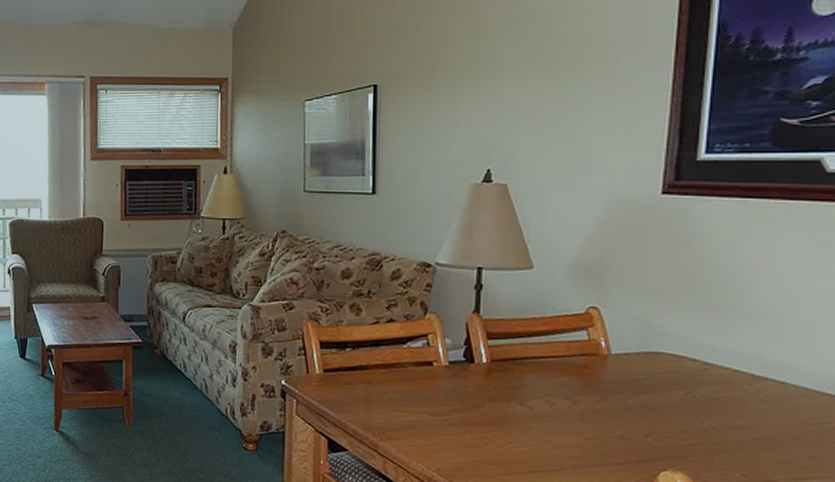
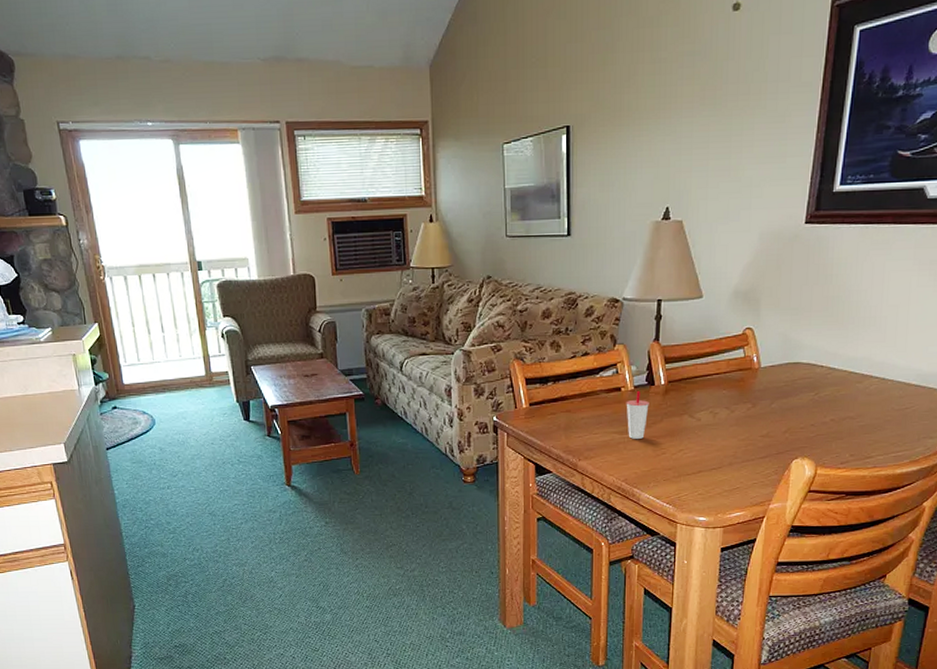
cup: none [438,366,468,424] -> present [626,390,649,439]

